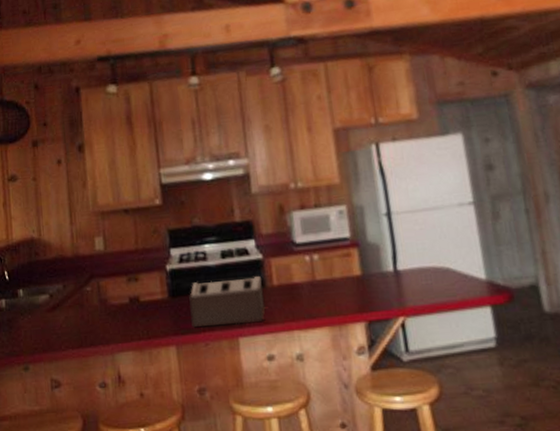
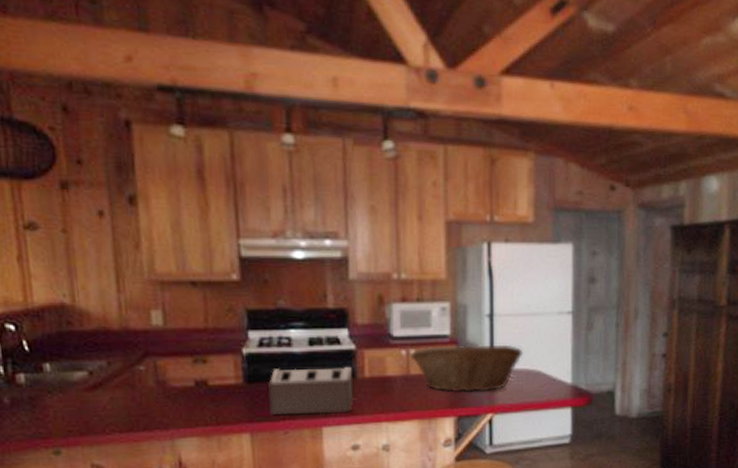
fruit basket: none [313,242,428,296] -> present [409,344,524,393]

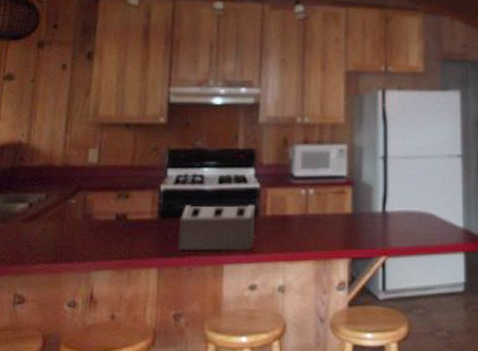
fruit basket: present [409,344,524,393] -> none [308,186,416,233]

